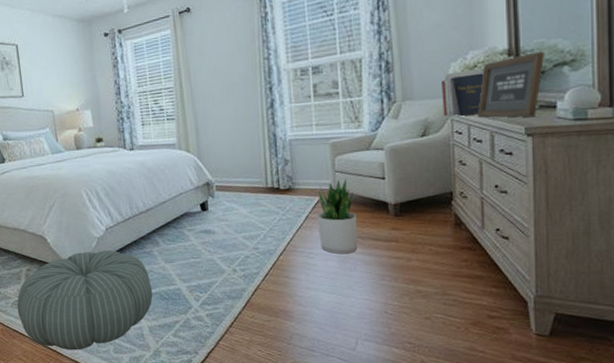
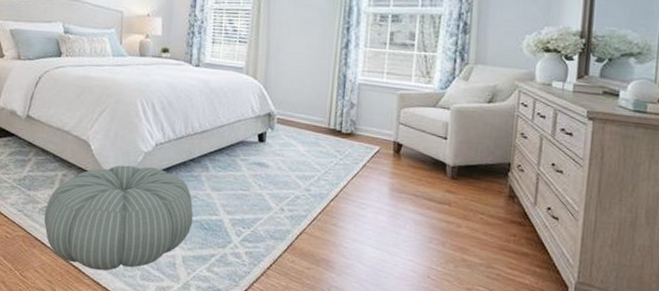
planter: present [317,178,358,254] -> none [373,132,414,210]
books: present [442,69,484,116] -> none [512,44,556,90]
picture frame: present [478,51,545,118] -> none [545,39,615,102]

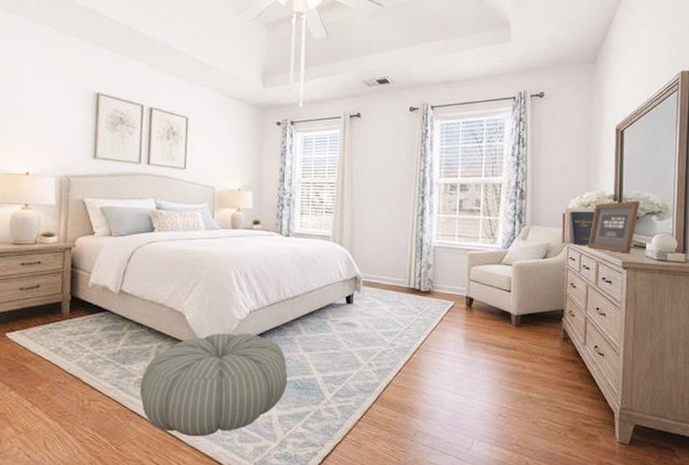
books: none [512,44,556,90] -> present [562,207,595,245]
picture frame: none [545,39,615,102] -> present [588,200,640,254]

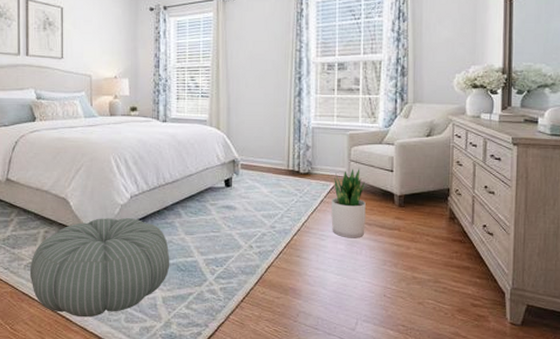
planter: none [450,287,484,357] -> present [331,168,366,238]
books: present [562,207,595,245] -> none [446,82,482,122]
picture frame: present [588,200,640,254] -> none [475,73,532,129]

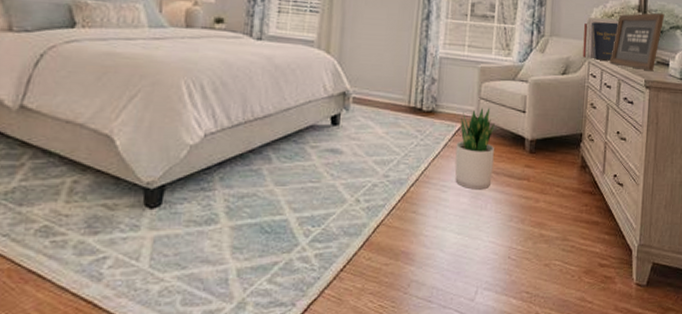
pouf: present [29,218,170,318] -> none [42,163,252,302]
books: none [446,82,482,122] -> present [582,17,619,61]
picture frame: none [475,73,532,129] -> present [610,12,665,71]

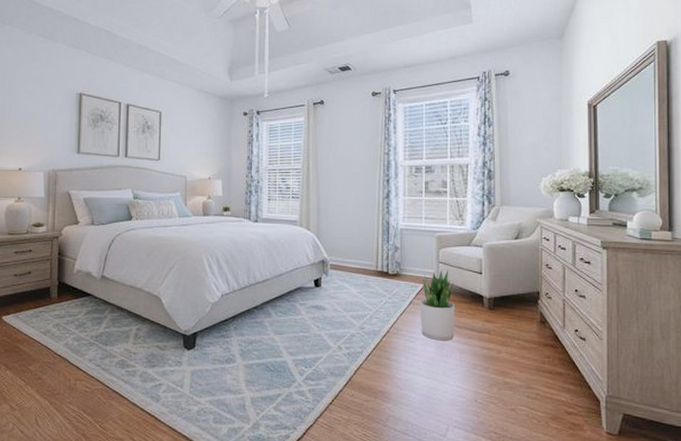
books: present [582,17,619,61] -> none [534,185,569,225]
picture frame: present [610,12,665,71] -> none [563,177,618,233]

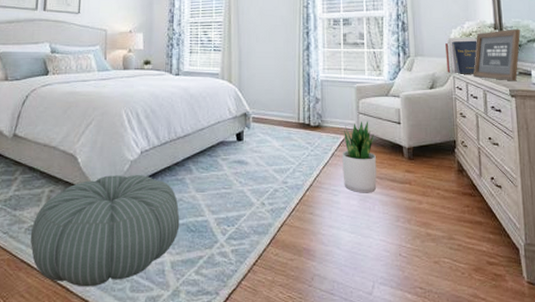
pouf: none [120,316,259,417] -> present [30,175,180,287]
books: none [534,185,569,225] -> present [445,37,477,74]
picture frame: none [563,177,618,233] -> present [473,29,521,81]

